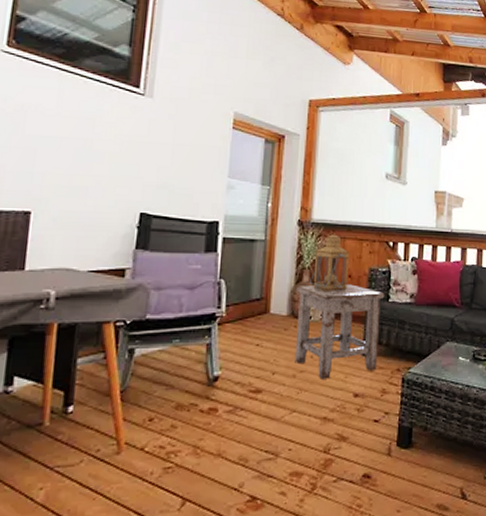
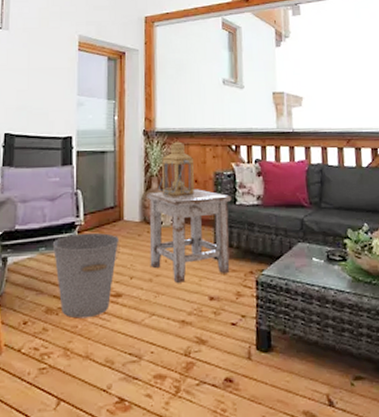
bucket: none [188,325,264,415] -> present [52,232,120,319]

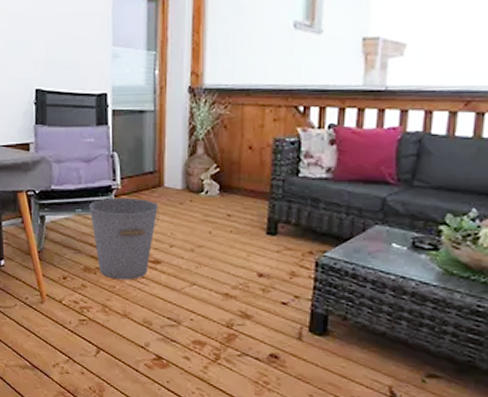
stool: present [145,189,232,283] -> none [189,157,294,256]
lantern: present [159,141,195,196] -> none [205,101,250,163]

